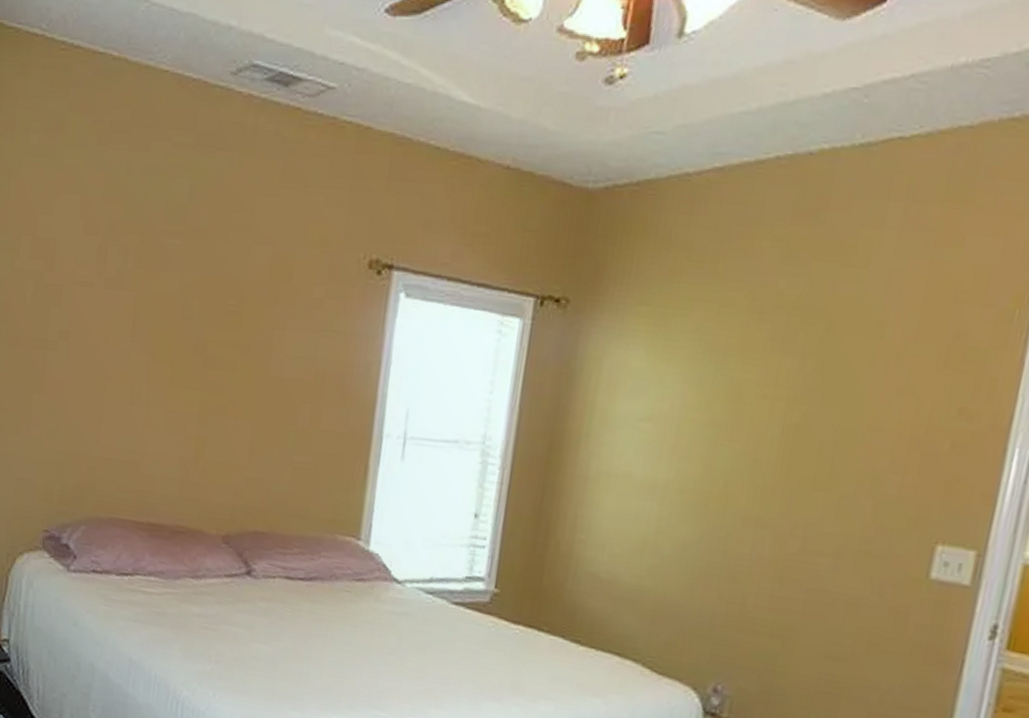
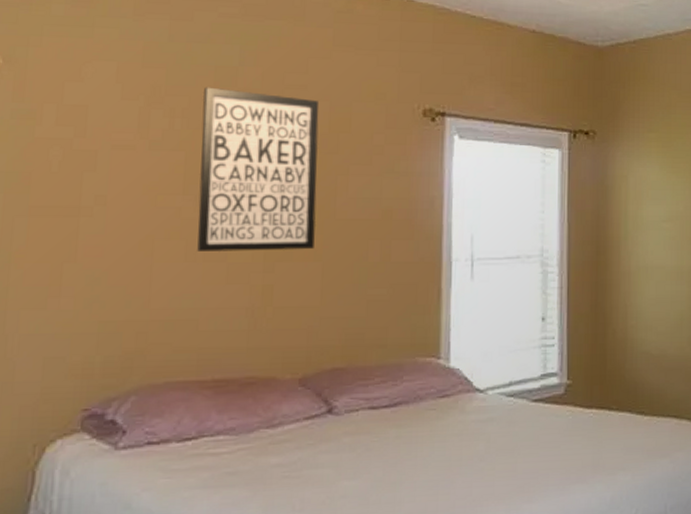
wall art: none [141,224,262,406] -> present [197,87,319,251]

